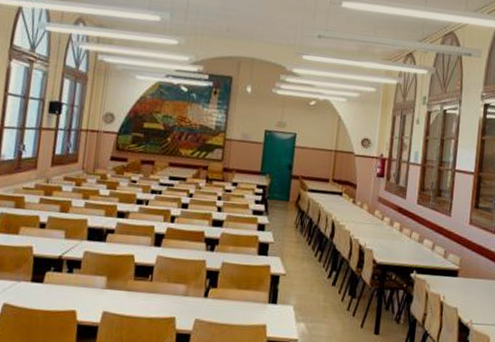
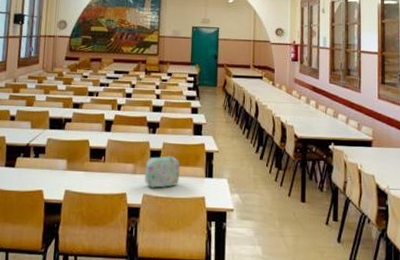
lunch box: none [197,277,241,313] -> present [144,156,181,188]

